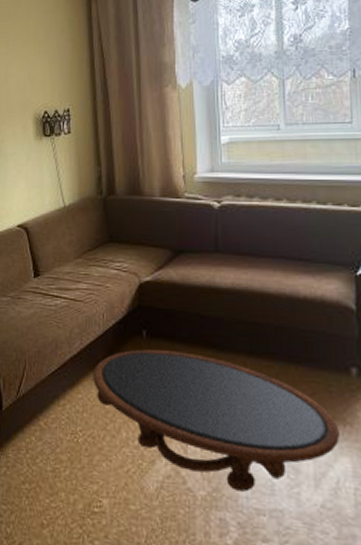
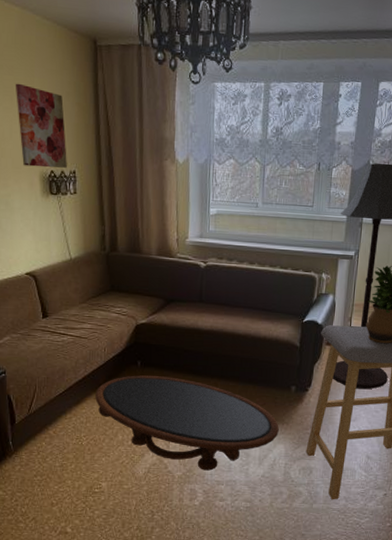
wall art: none [11,27,61,109] -> present [15,83,67,168]

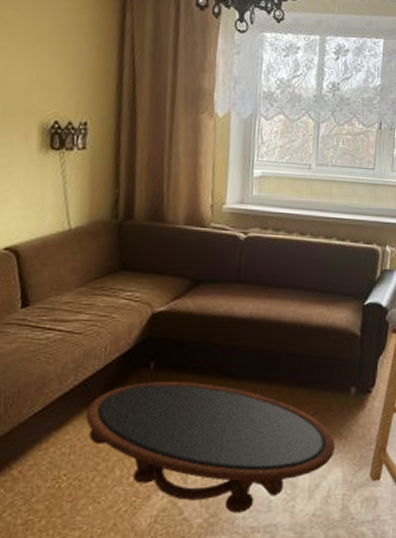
wall art: present [15,83,67,168] -> none [17,19,80,118]

